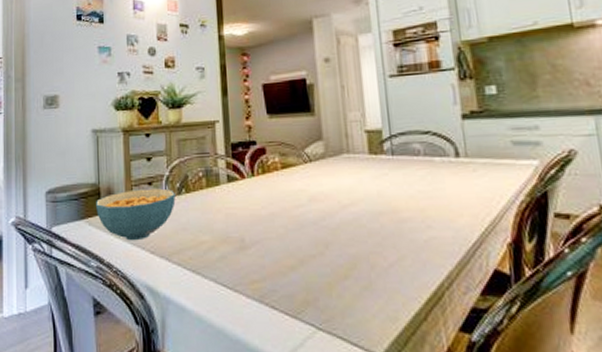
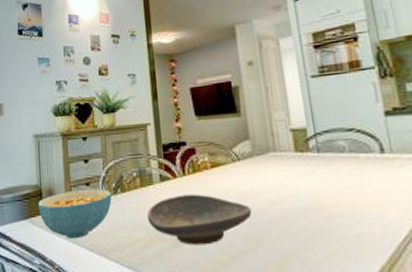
decorative bowl: none [213,195,322,249] -> present [147,194,252,246]

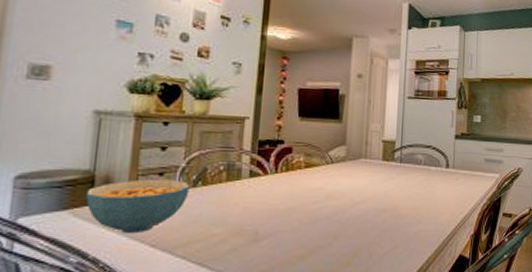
decorative bowl: present [147,194,252,246] -> none [228,191,336,241]

